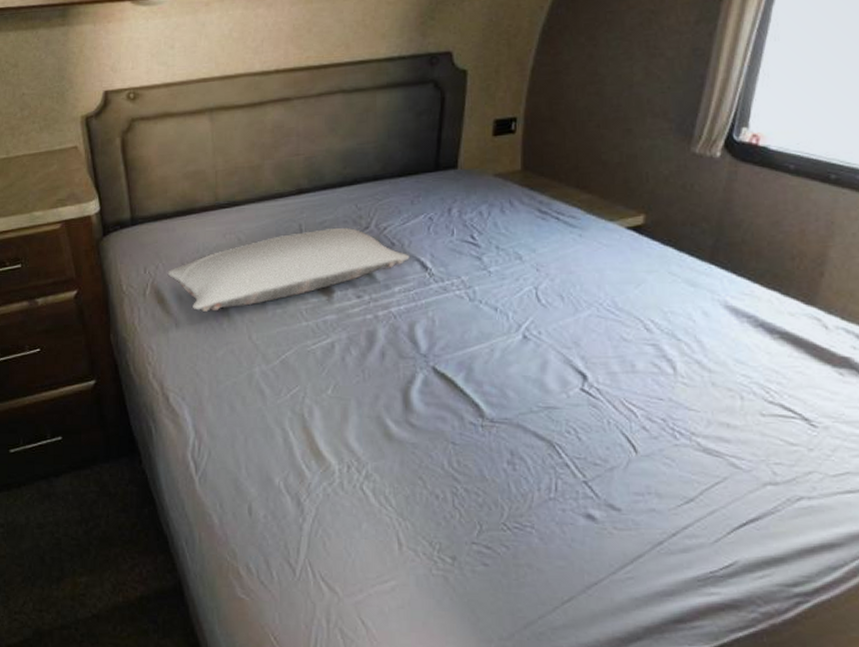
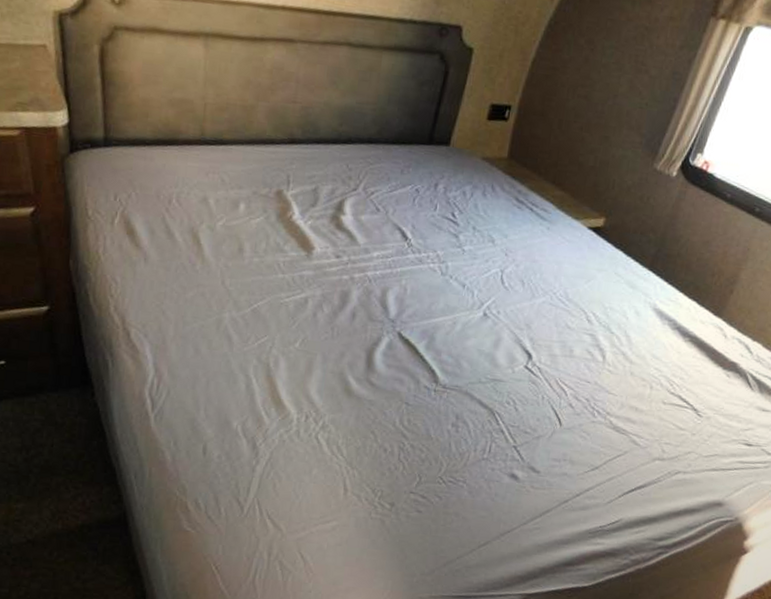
pillow: present [167,227,410,313] -> none [140,183,392,252]

